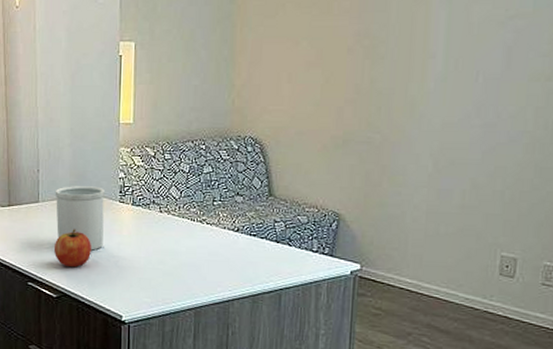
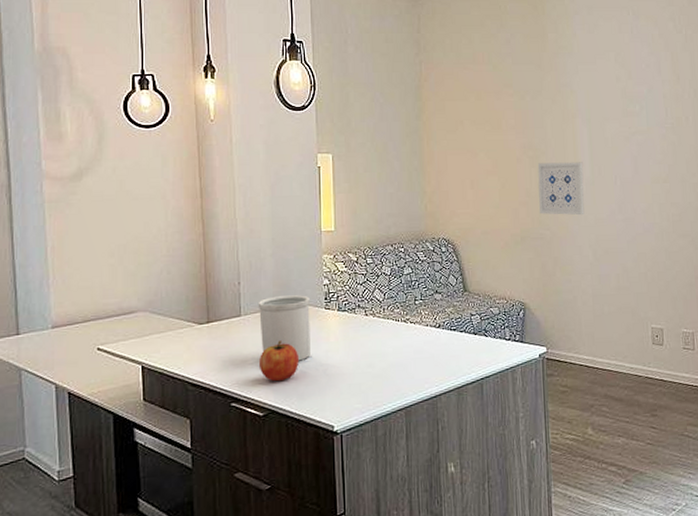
wall art: none [370,53,434,118] -> present [537,162,585,216]

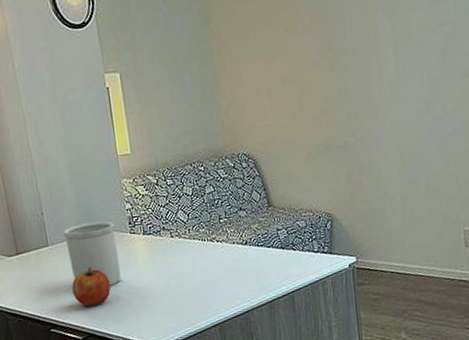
wall art: present [537,162,585,216] -> none [337,60,390,121]

